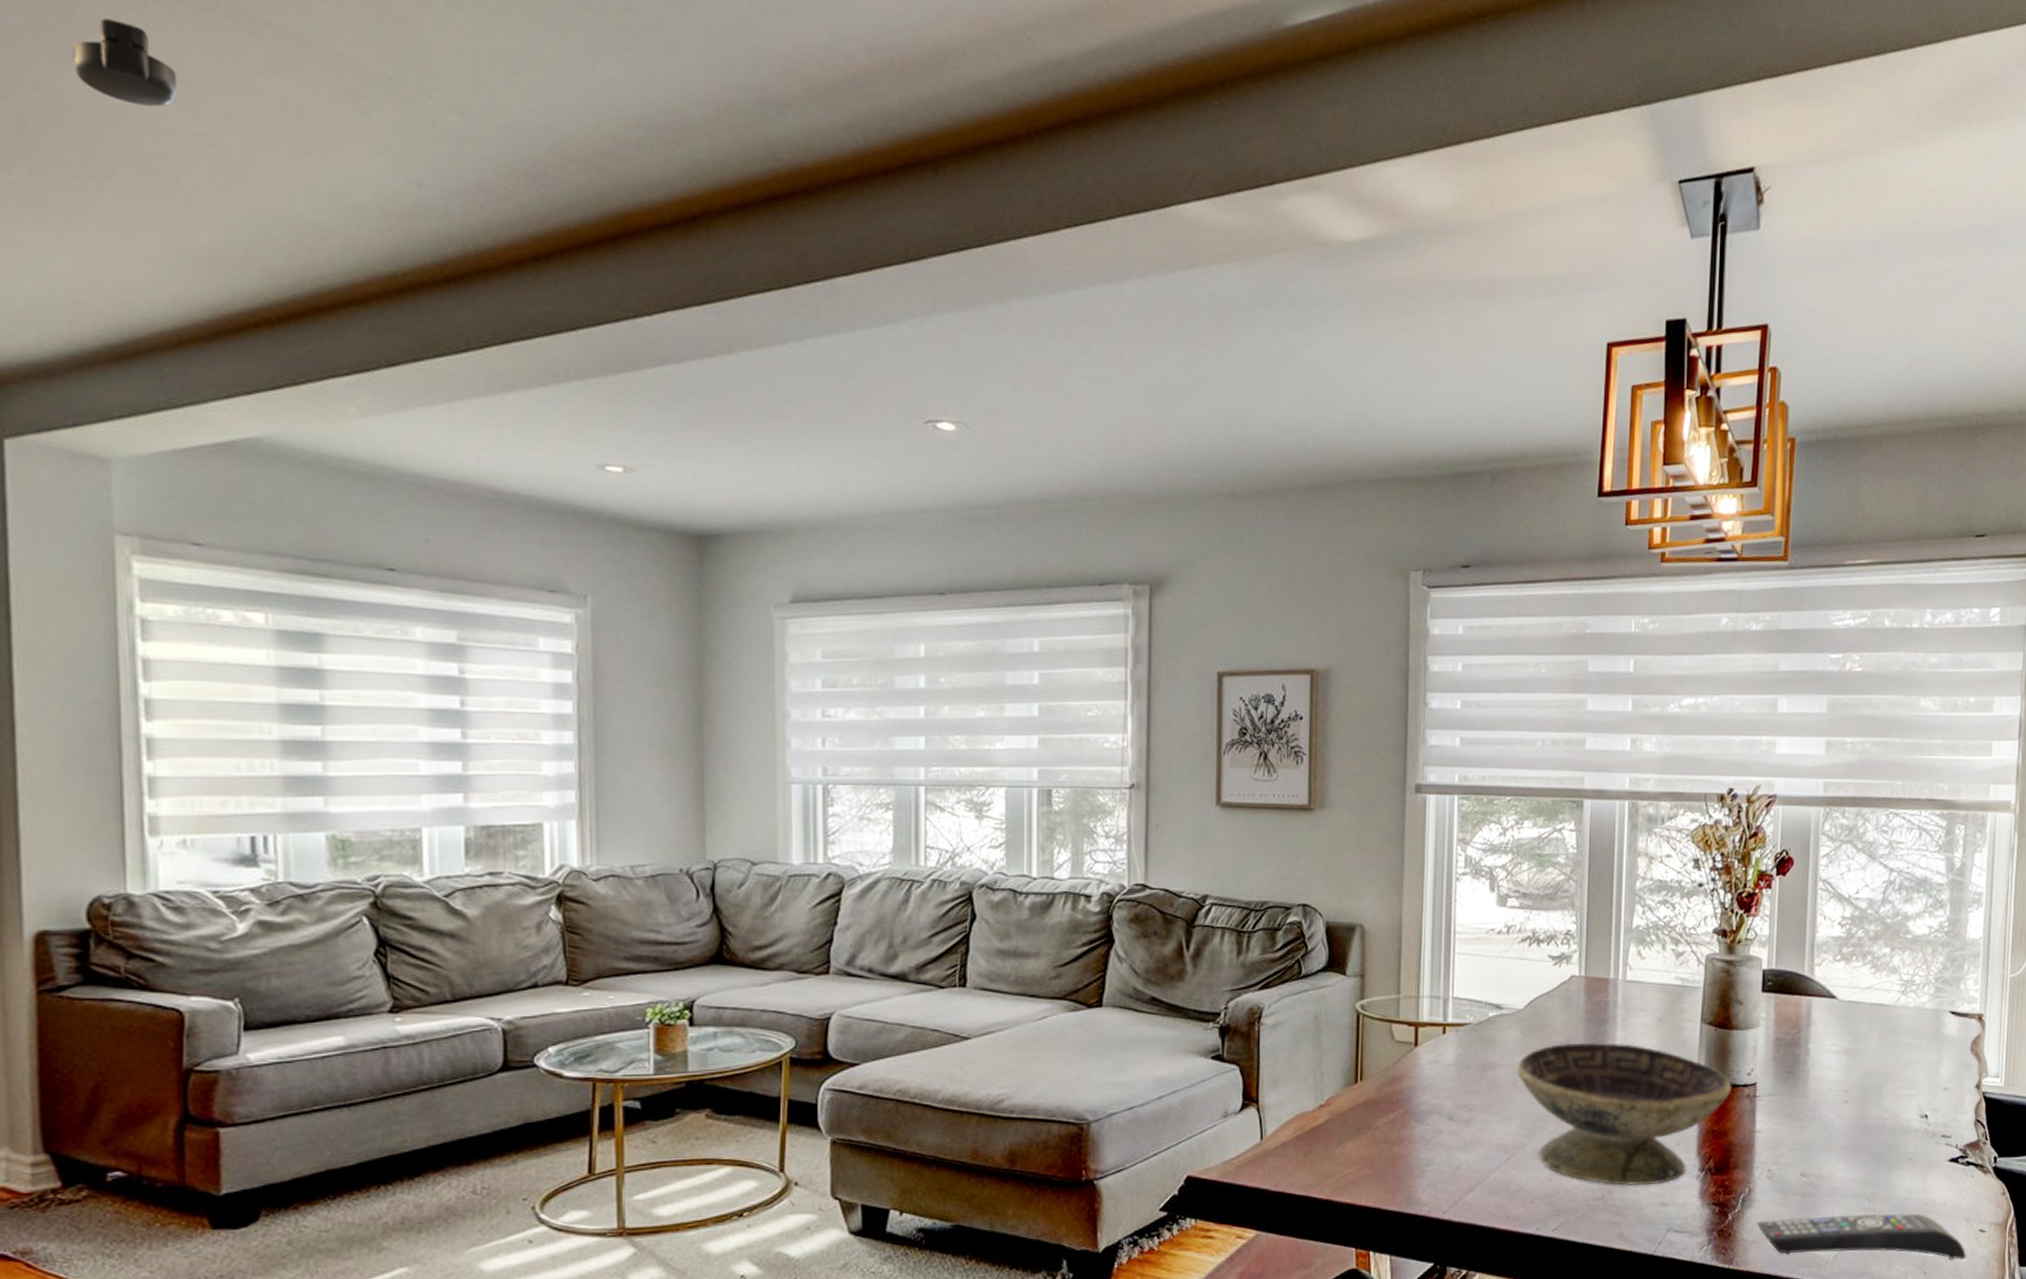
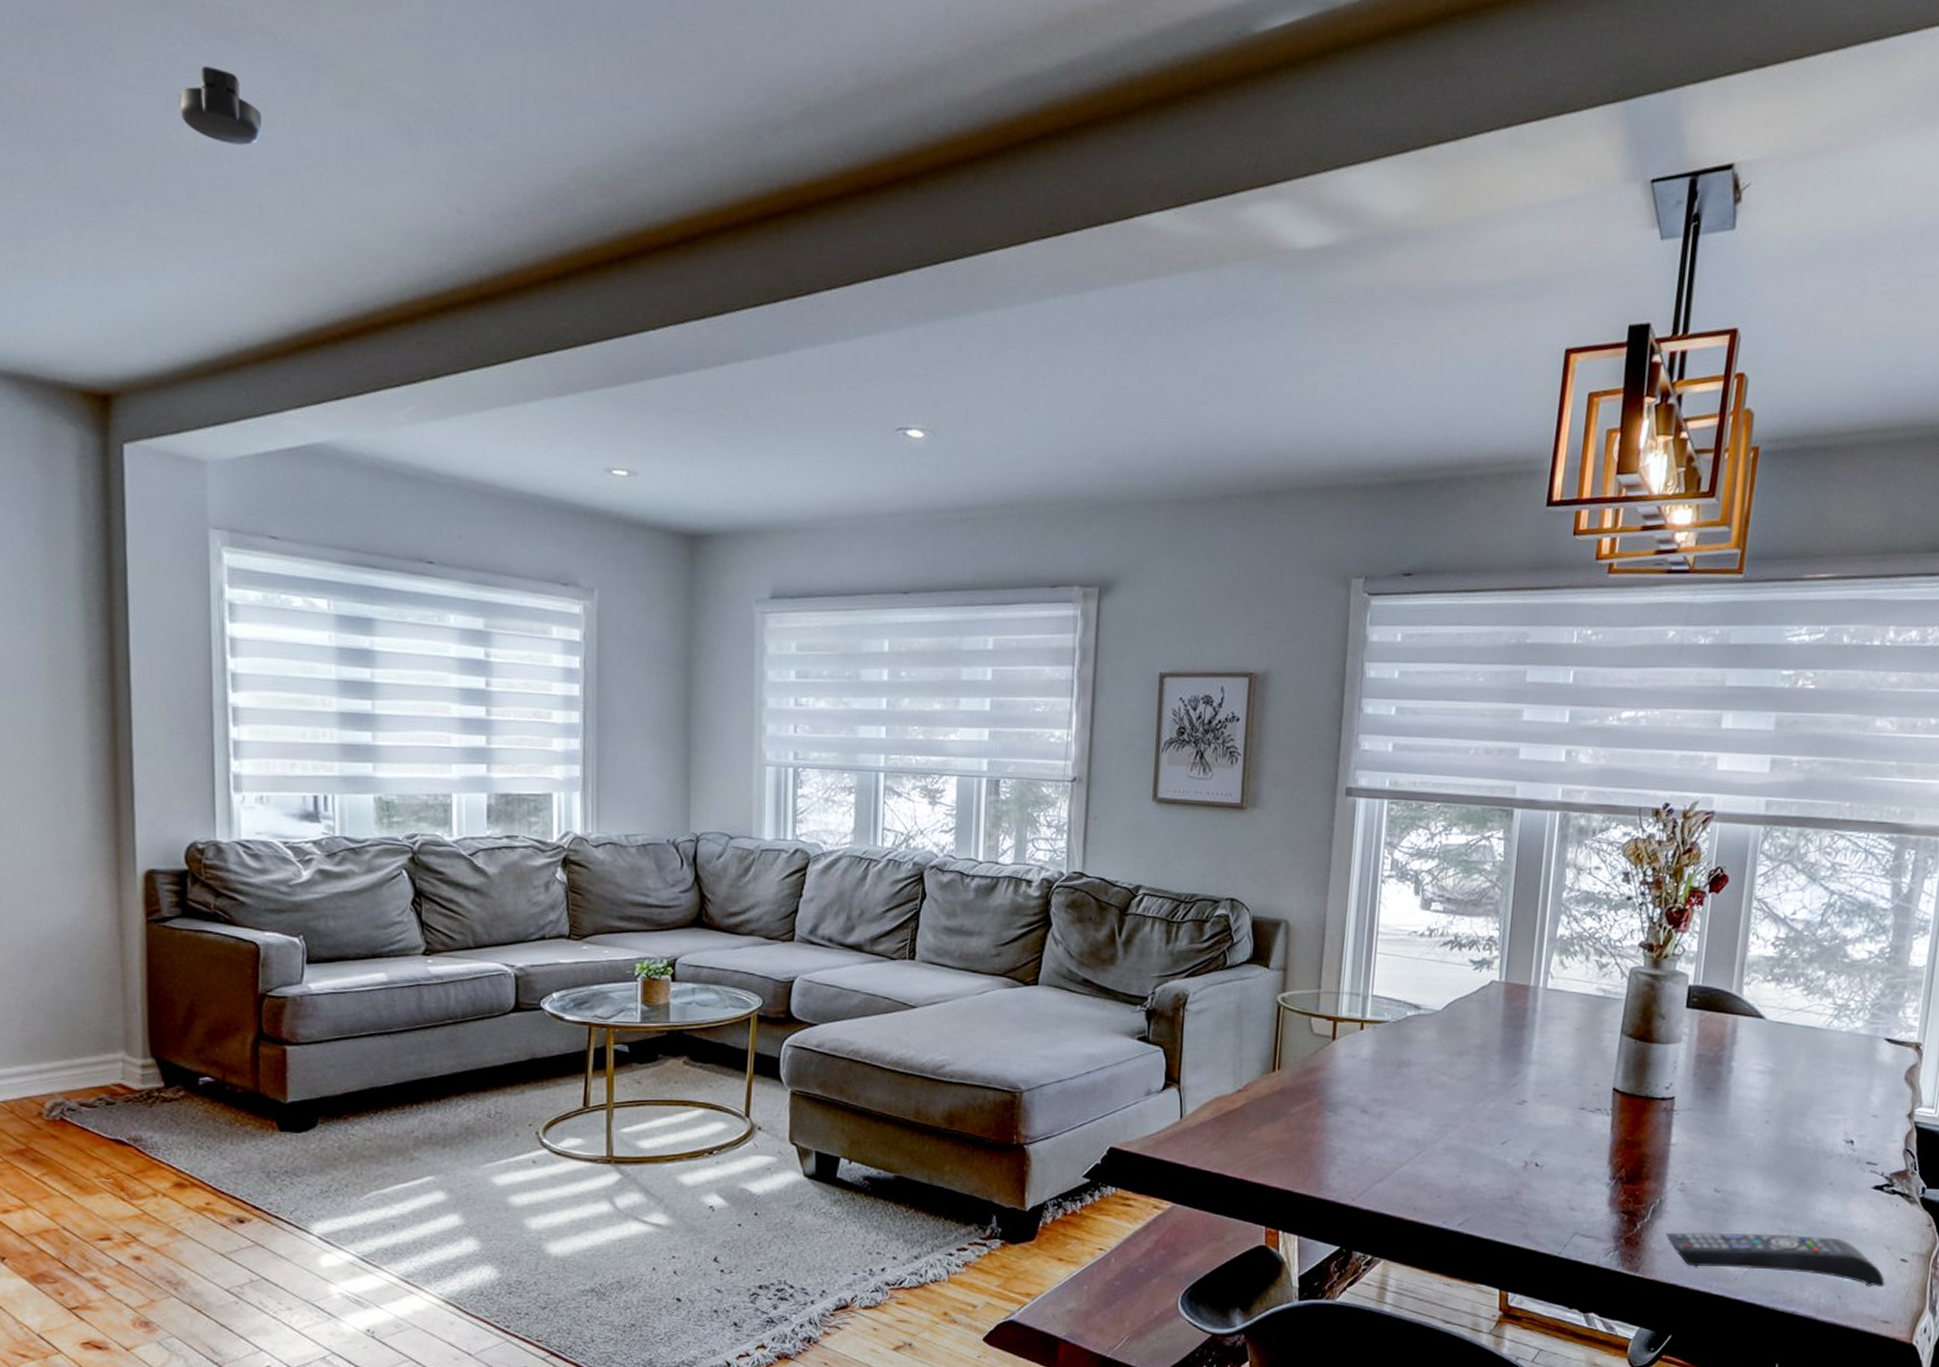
decorative bowl: present [1515,1042,1732,1186] -> none [1430,1045,1649,1189]

